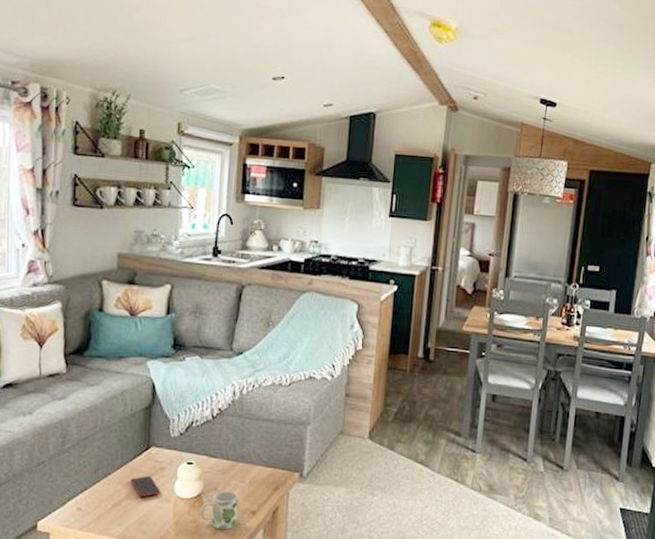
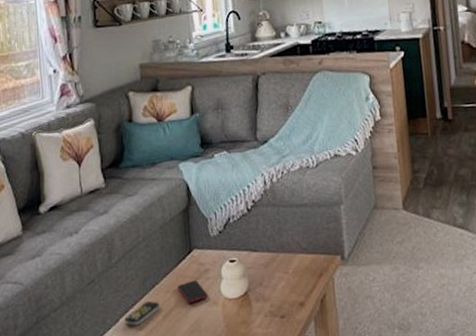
remote control: none [72,490,110,511] -> present [124,301,160,326]
mug: present [200,491,239,530] -> none [249,284,287,328]

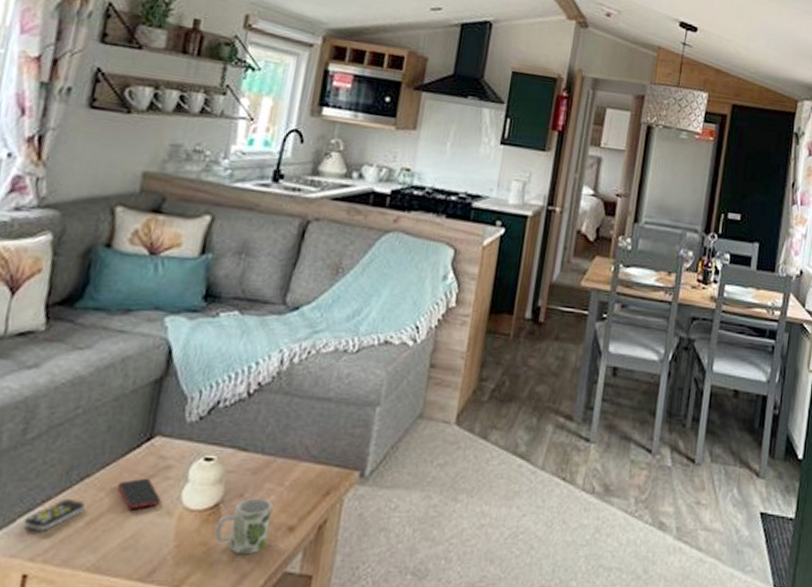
mug: none [249,284,287,328] -> present [214,498,273,555]

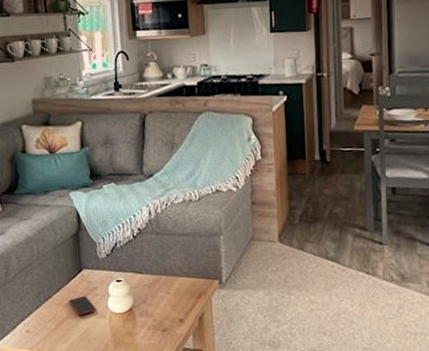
remote control: present [23,499,85,531] -> none [21,312,53,332]
mug: present [214,498,273,555] -> none [133,303,168,339]

